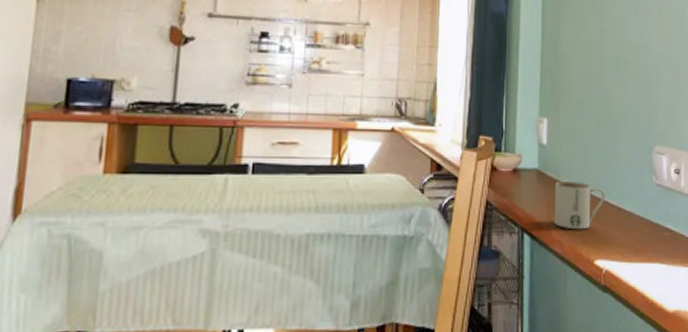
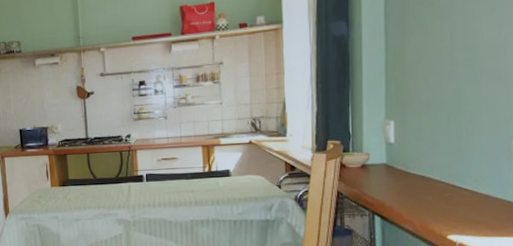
mug: present [555,182,606,230] -> none [405,172,459,211]

